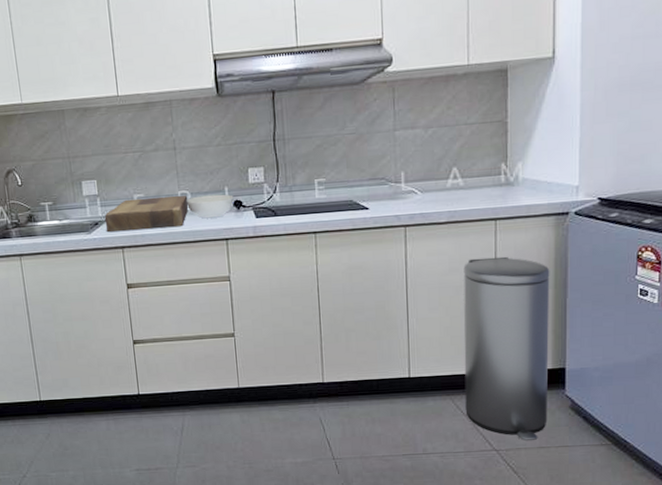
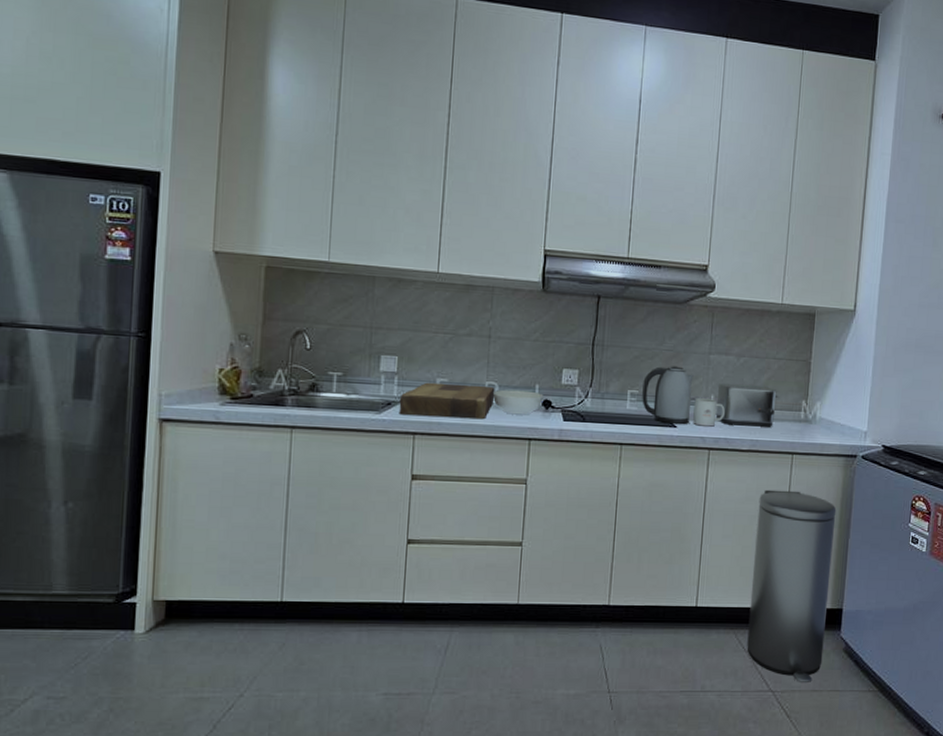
kettle: none [329,148,381,207] -> present [642,366,694,425]
mug: none [384,176,417,205] -> present [693,398,725,427]
toaster: none [407,154,474,200] -> present [715,383,778,427]

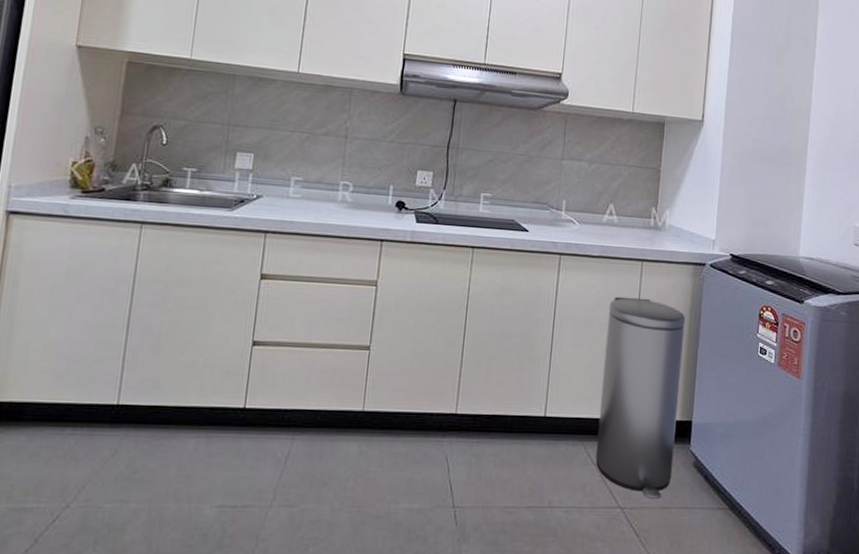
cutting board: present [398,382,495,420] -> none [251,180,350,220]
bowl: present [492,389,544,415] -> none [346,189,397,216]
kettle: present [642,366,694,425] -> none [494,170,546,229]
mug: present [693,398,725,427] -> none [545,203,576,232]
toaster: present [715,383,778,427] -> none [567,188,628,234]

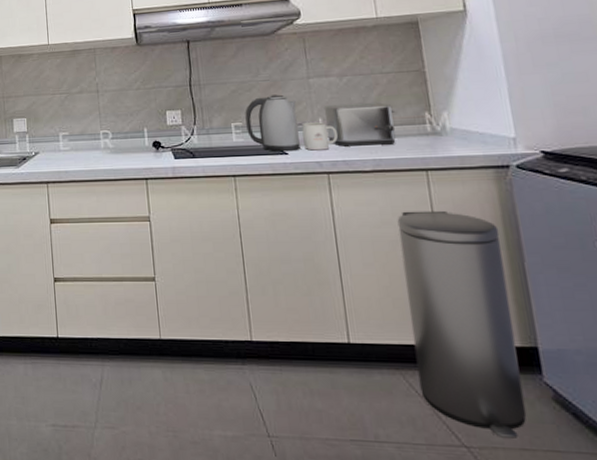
kettle: none [494,170,546,229] -> present [245,94,300,152]
mug: none [545,203,576,232] -> present [302,122,338,151]
toaster: none [567,188,628,234] -> present [324,102,396,147]

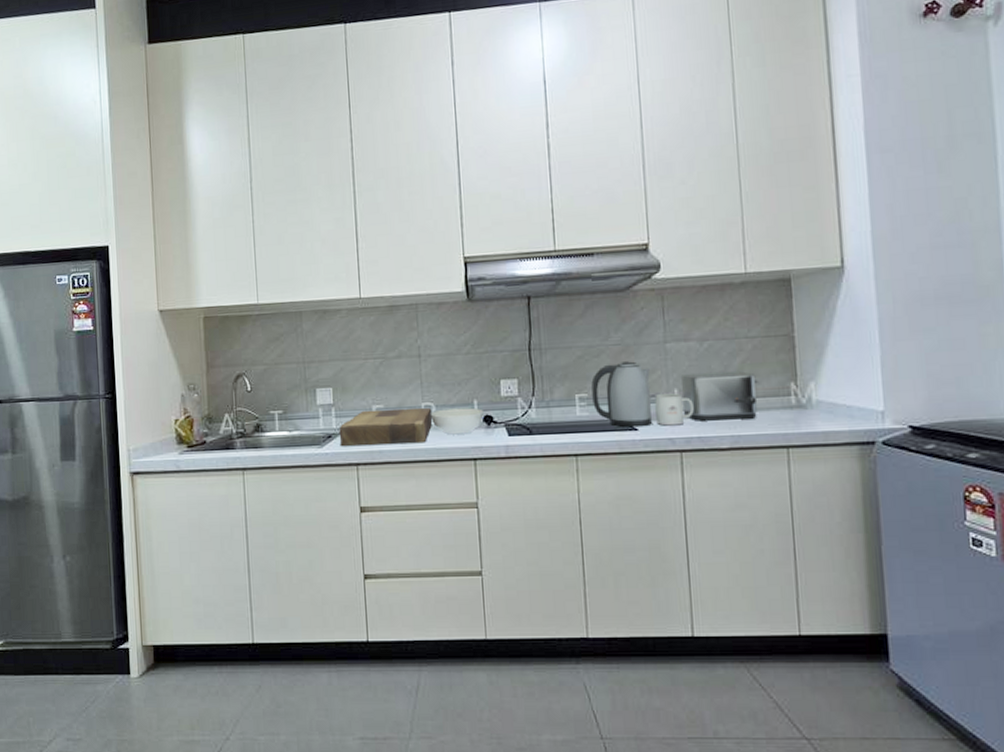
cutting board: none [32,134,110,168] -> present [339,407,433,447]
bowl: none [107,134,153,158] -> present [430,407,484,435]
pedal bin: present [397,211,527,438] -> none [752,493,870,728]

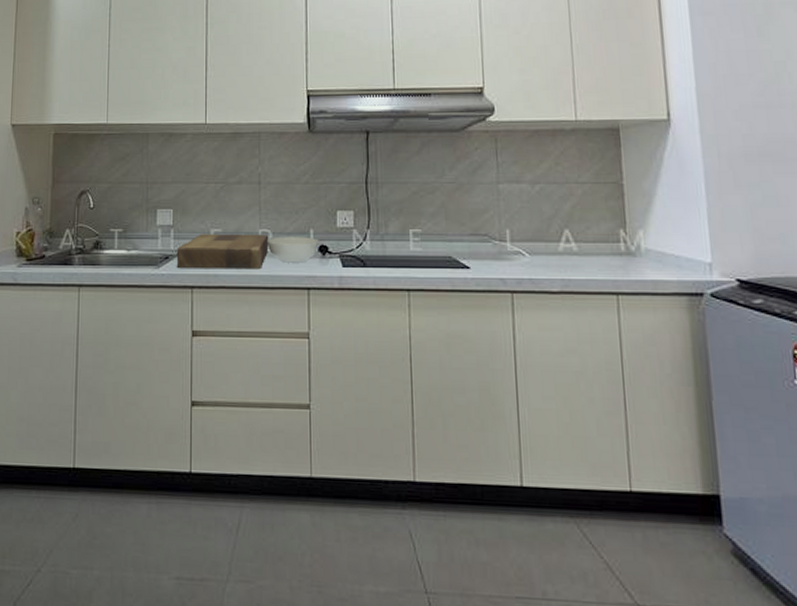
kettle: present [591,361,652,427] -> none [425,200,484,266]
mug: present [655,393,694,426] -> none [487,234,525,266]
toaster: present [681,371,758,421] -> none [512,214,588,263]

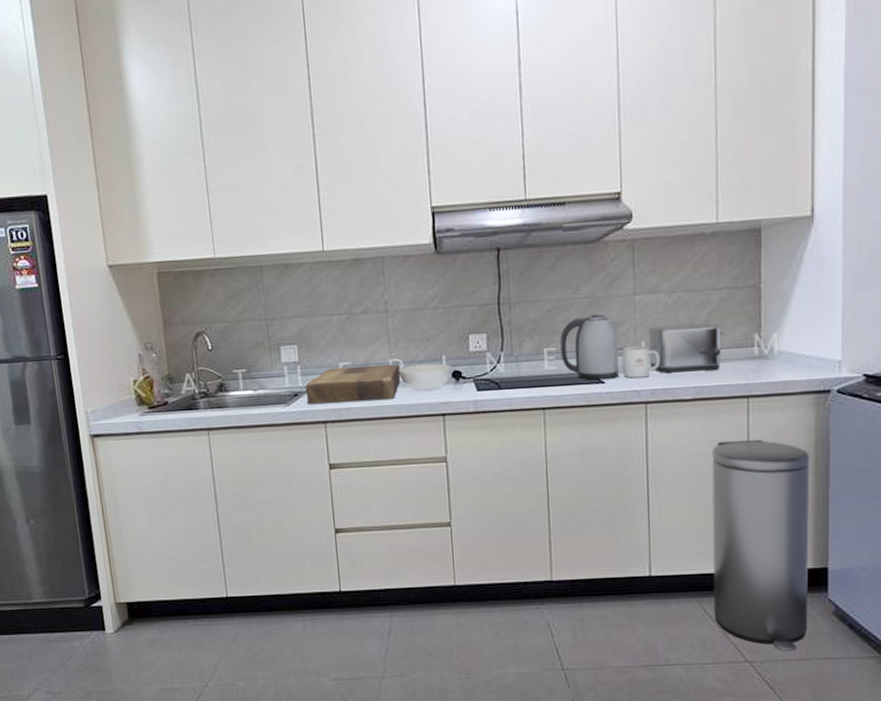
kettle: none [425,200,484,266] -> present [560,314,619,380]
mug: none [487,234,525,266] -> present [622,346,660,379]
toaster: none [512,214,588,263] -> present [648,323,723,373]
pedal bin: none [582,339,704,596] -> present [712,440,810,651]

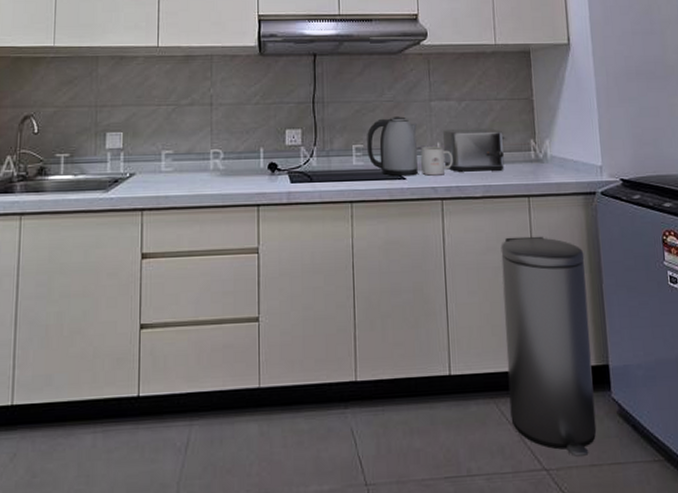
cutting board: present [305,364,401,405] -> none [126,154,220,192]
bowl: present [398,363,452,391] -> none [218,155,269,181]

